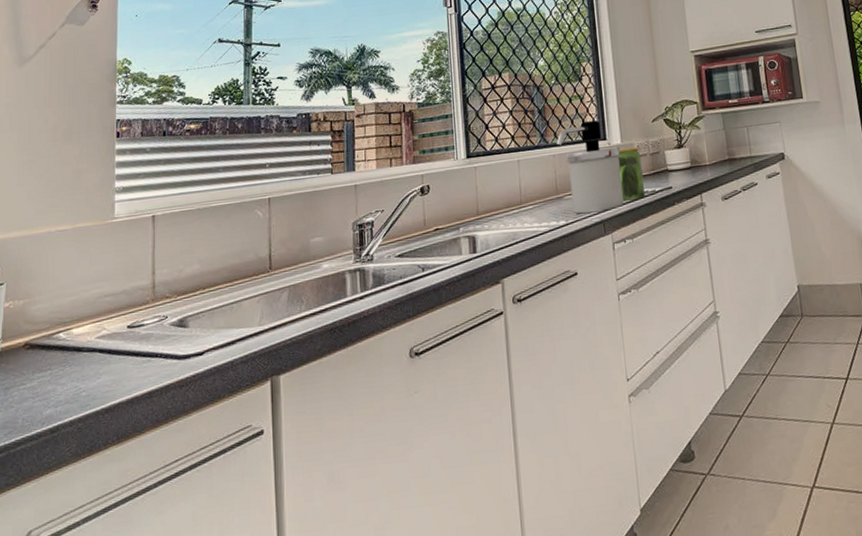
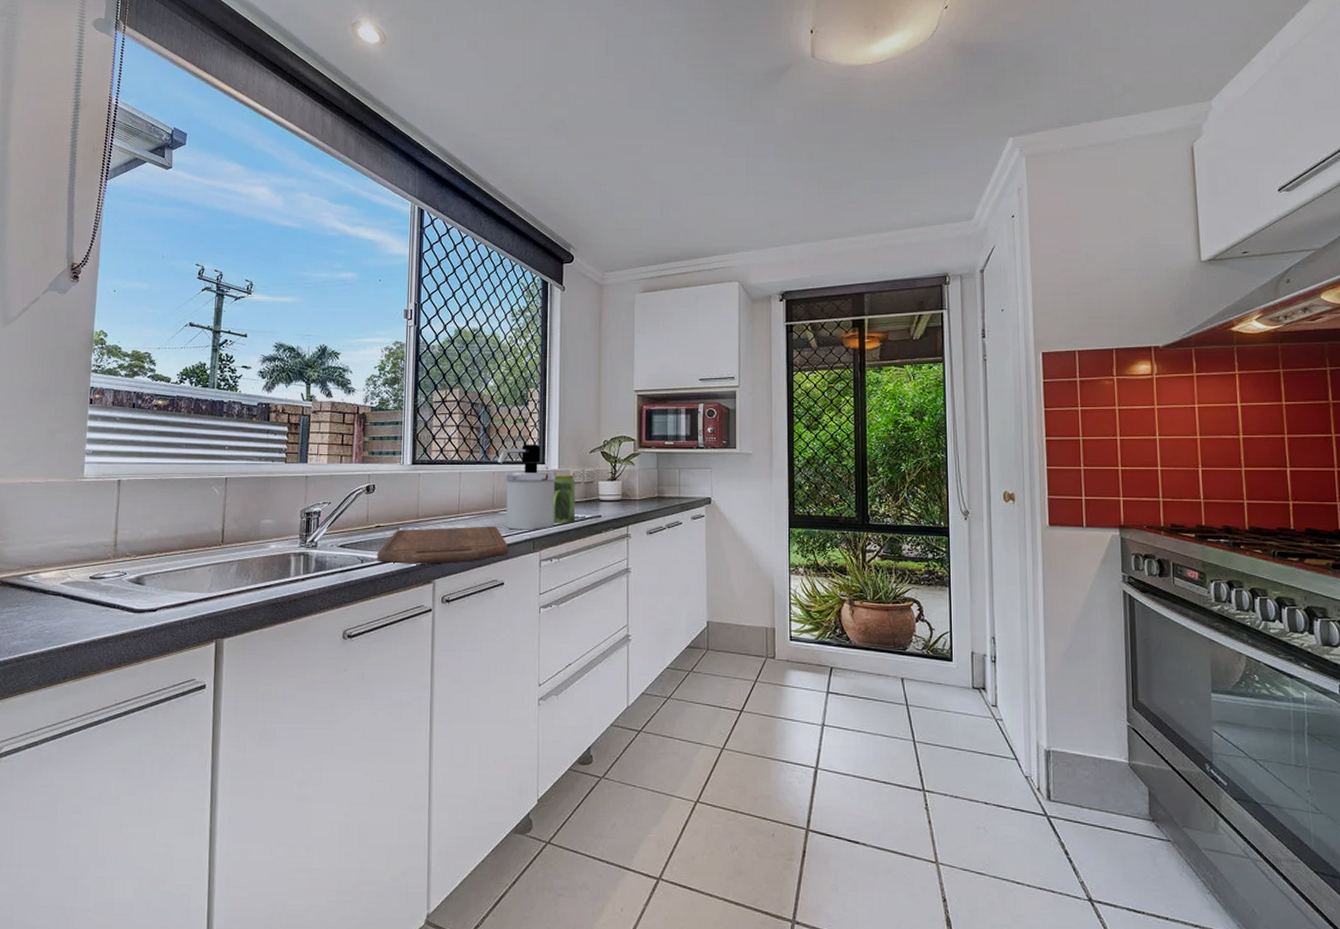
cutting board: none [438,212,579,268] -> present [377,526,509,564]

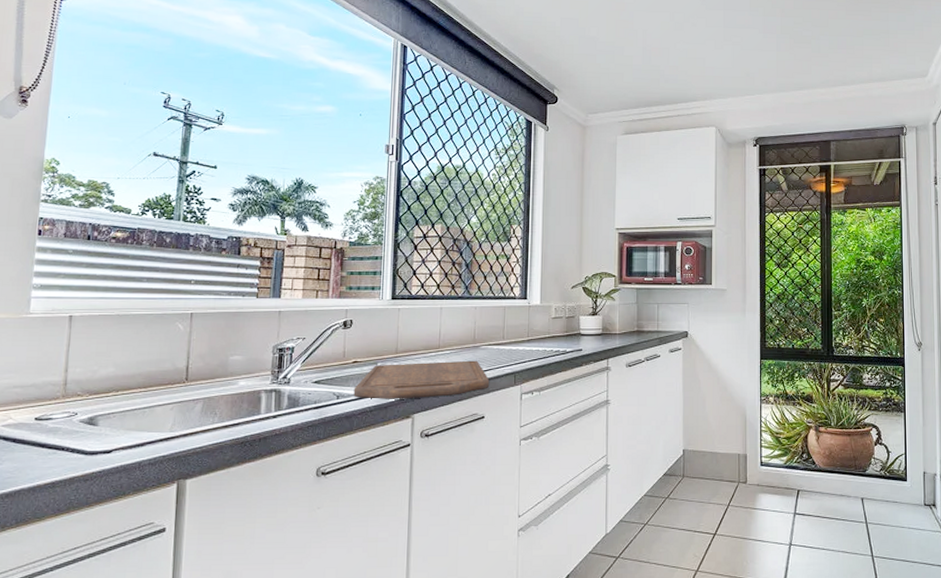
soap dispenser: present [497,445,557,530] -> none [479,280,539,364]
jar: present [553,474,576,524] -> none [534,309,557,358]

